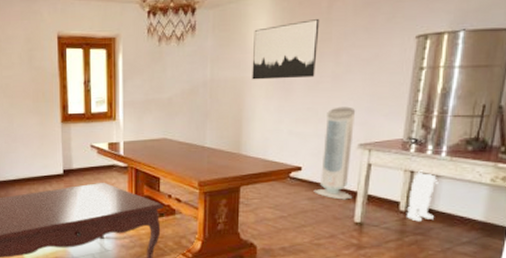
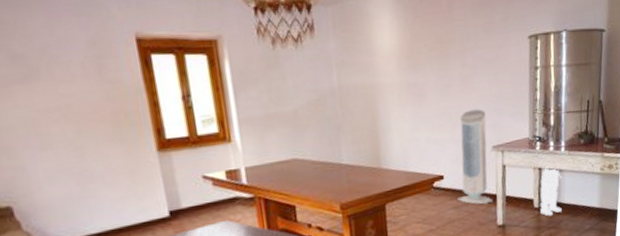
wall art: present [252,19,320,80] -> none [378,19,445,86]

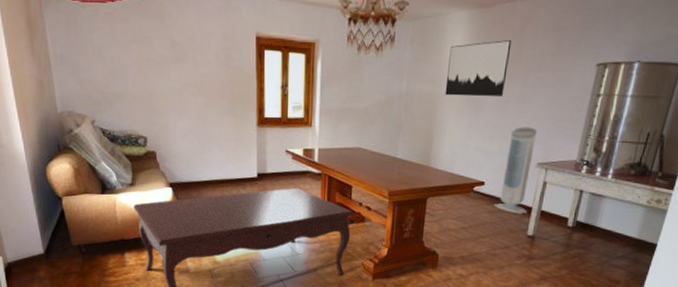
wall art: none [378,19,445,86] -> present [445,40,512,97]
boots: present [540,166,562,216] -> none [573,190,603,237]

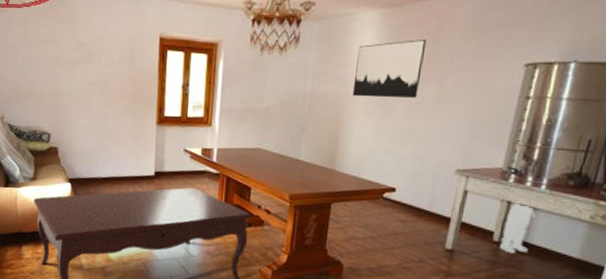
air purifier: present [493,126,538,215] -> none [406,130,456,225]
boots: none [573,190,603,237] -> present [500,201,536,254]

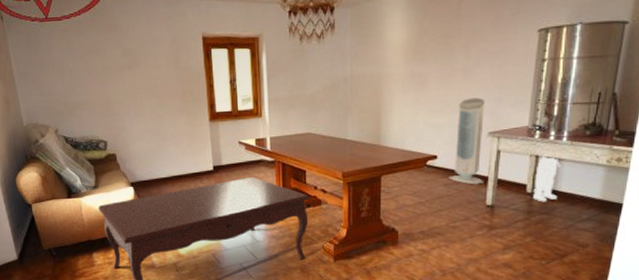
wall art: present [352,39,427,98] -> none [389,16,450,75]
air purifier: none [406,130,456,225] -> present [448,97,485,185]

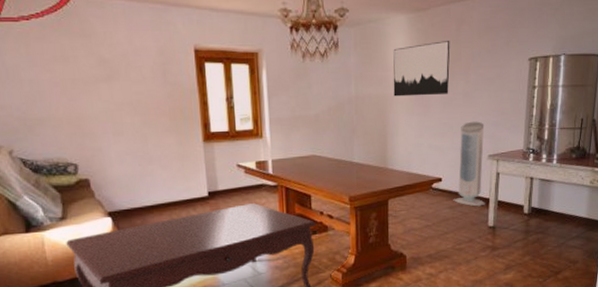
wall art: none [389,16,450,75] -> present [393,41,450,97]
boots: present [533,154,561,202] -> none [530,176,552,222]

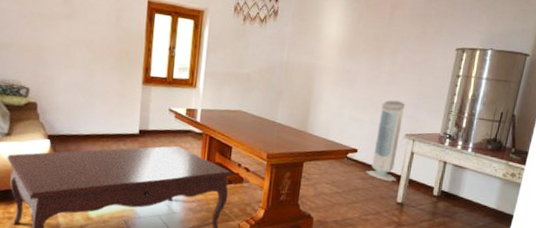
wall art: present [393,41,450,97] -> none [322,22,383,72]

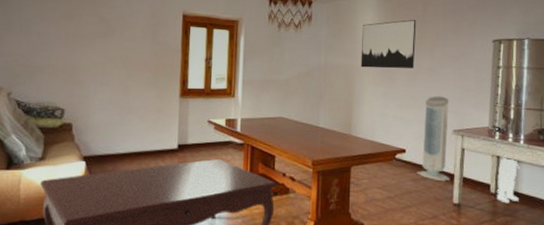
wall art: none [322,22,383,72] -> present [361,20,416,69]
boots: none [438,162,464,206] -> present [497,156,520,204]

